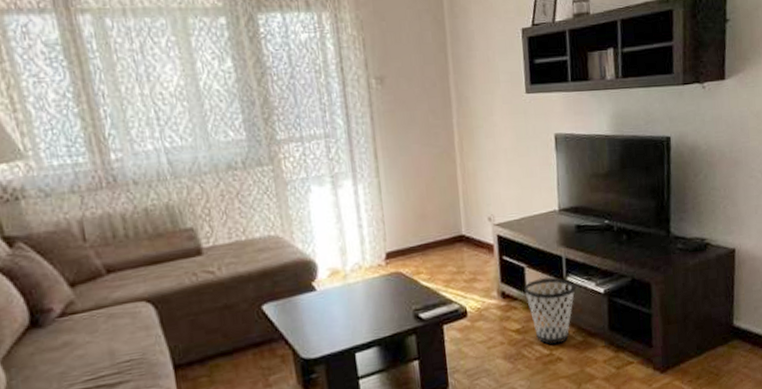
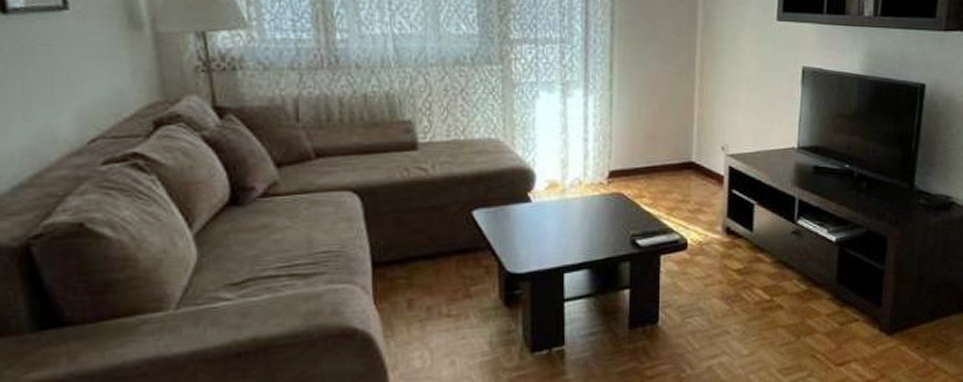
wastebasket: present [524,277,576,345] -> none [751,218,806,291]

